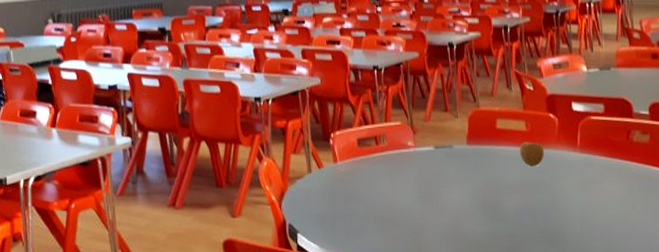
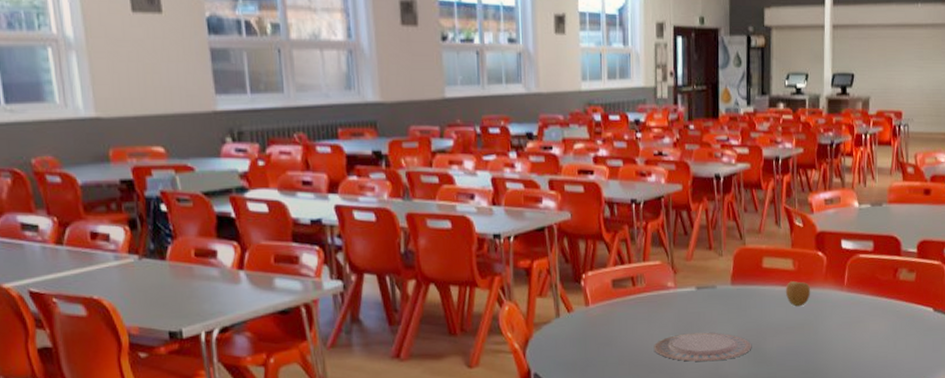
plate: none [396,189,490,218] -> present [653,332,752,362]

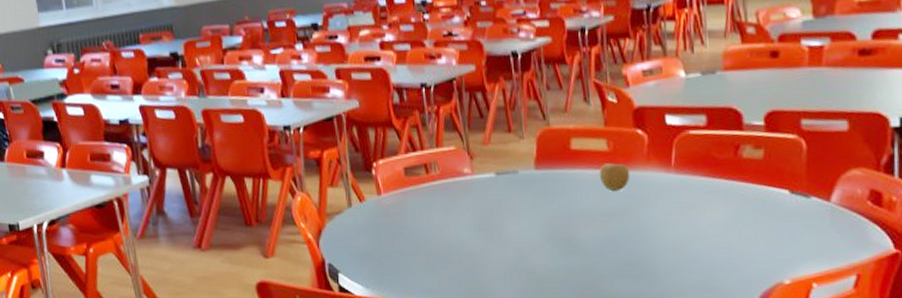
plate: present [653,332,752,362] -> none [451,221,562,253]

